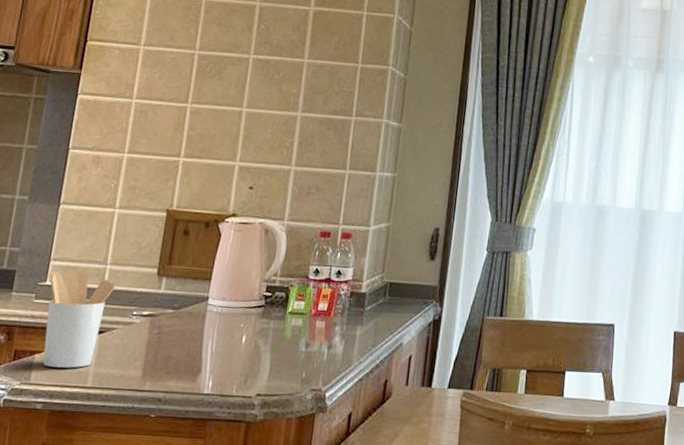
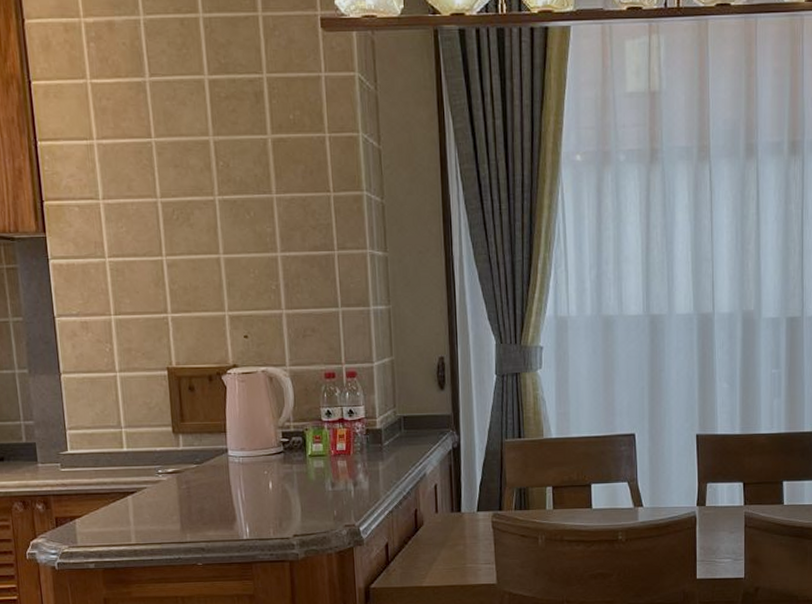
utensil holder: present [42,270,116,368] -> none [67,437,135,529]

